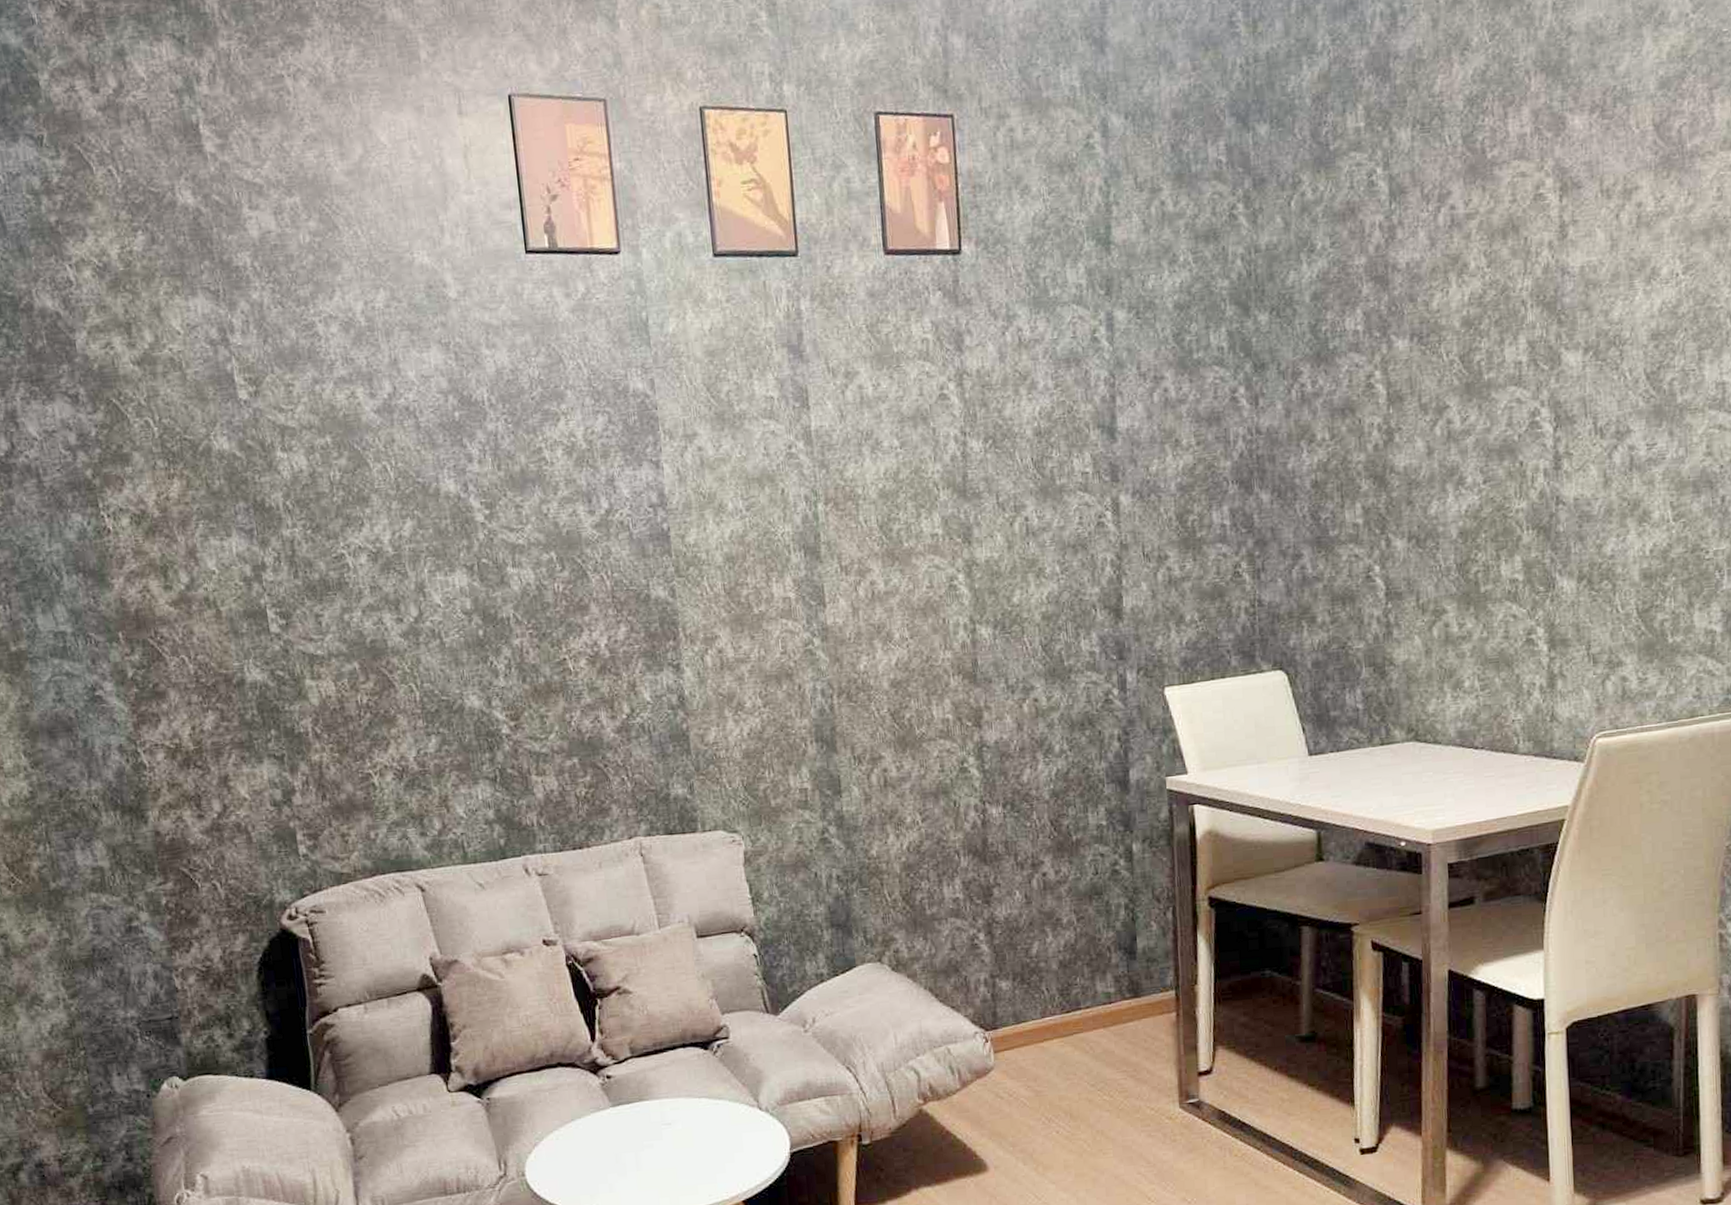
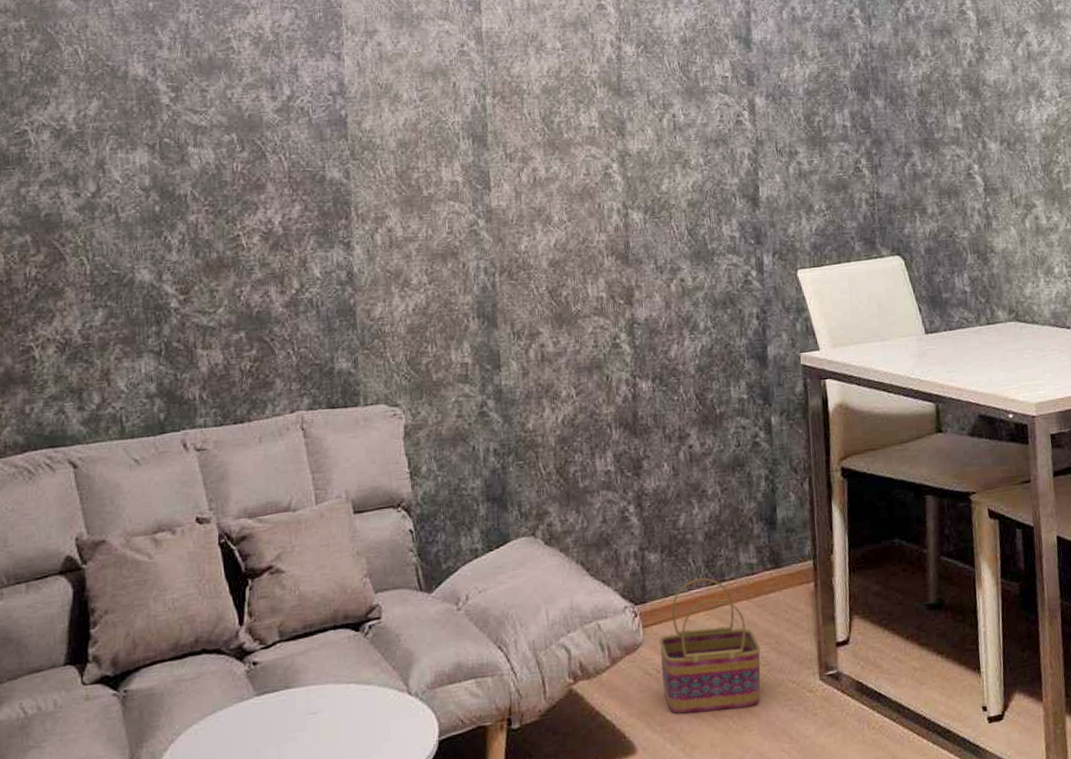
basket: none [1010,1005,1118,1136] -> present [659,577,761,714]

